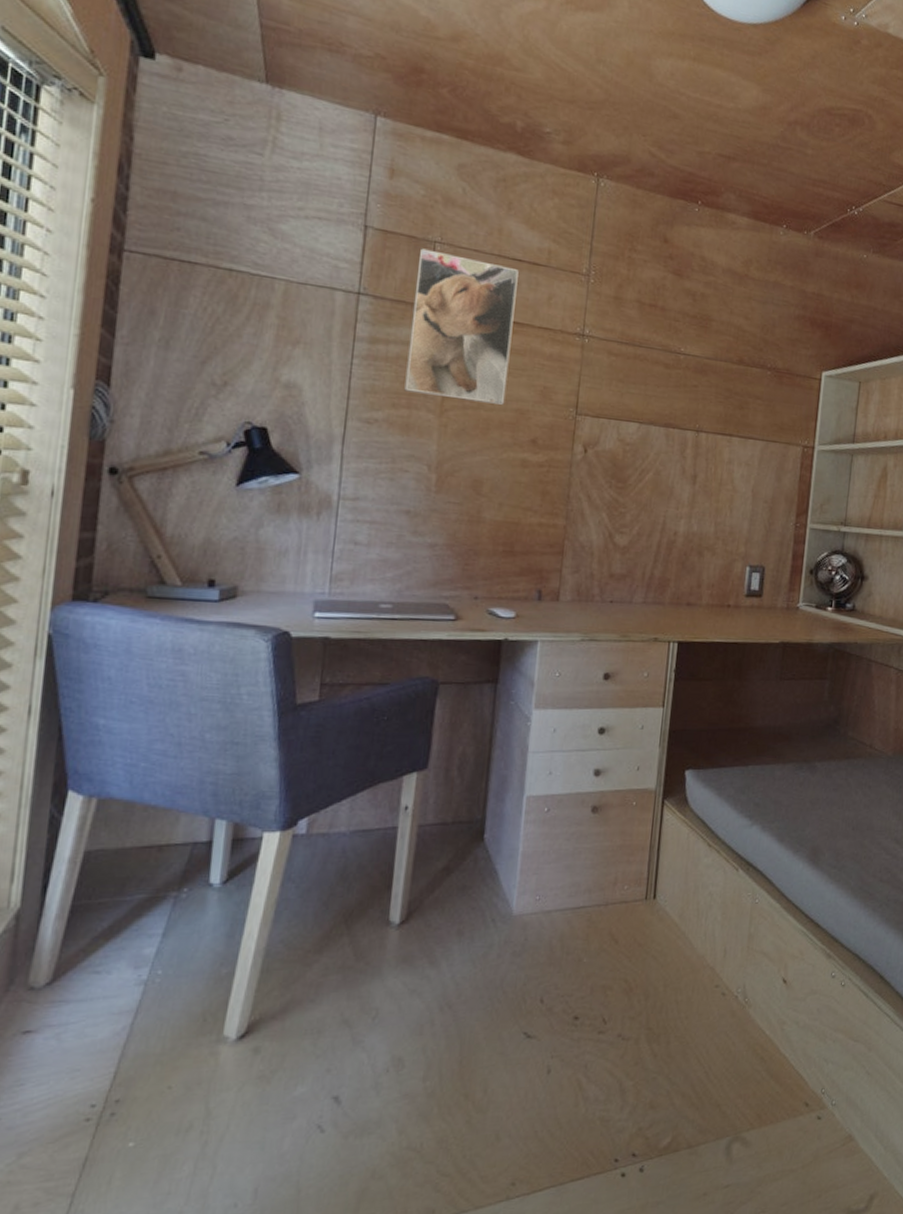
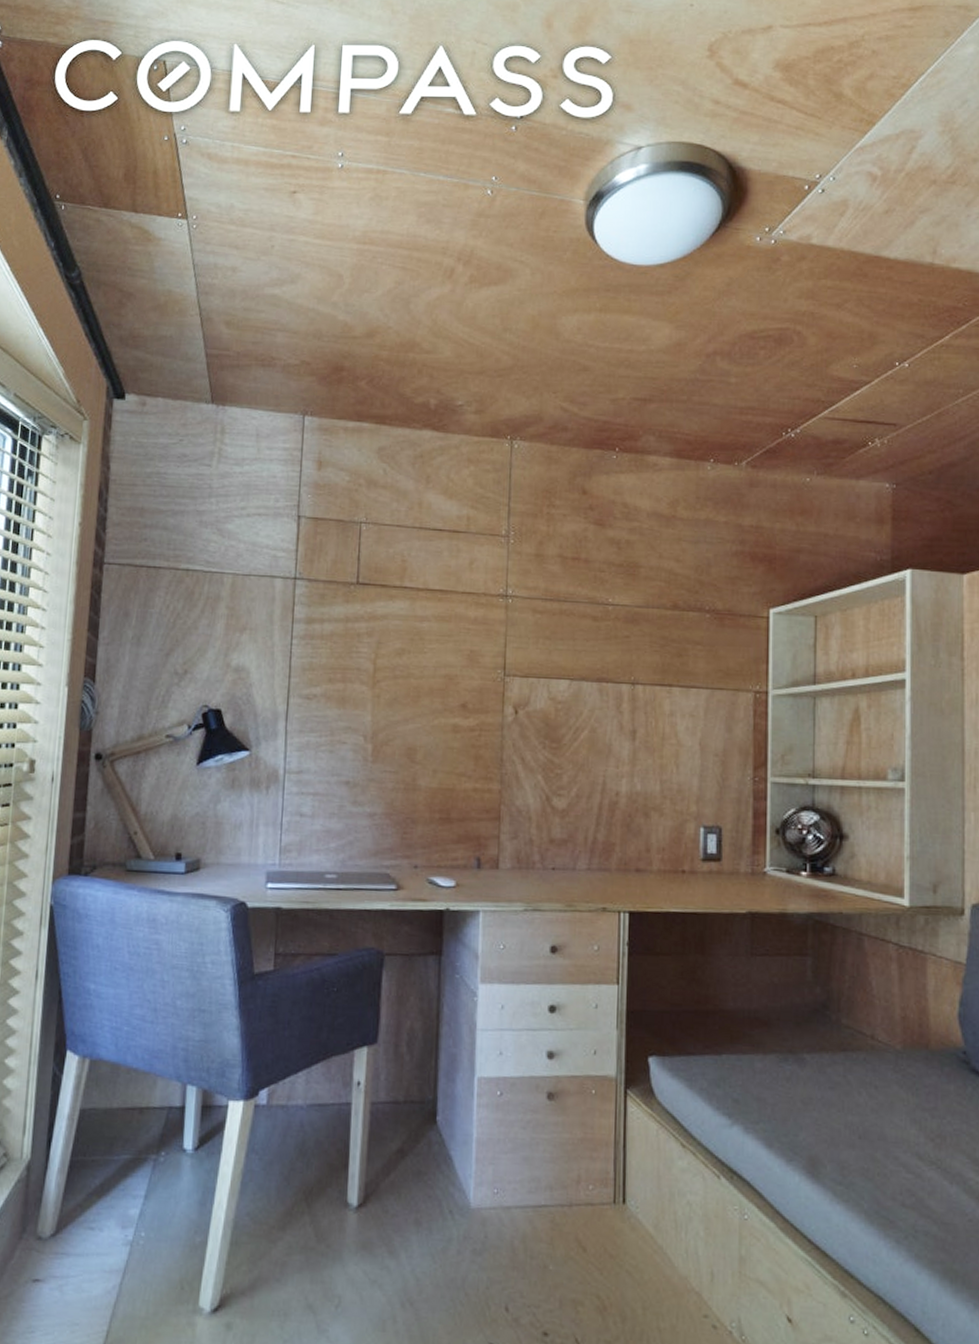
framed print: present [404,248,519,405] -> none [339,530,440,672]

